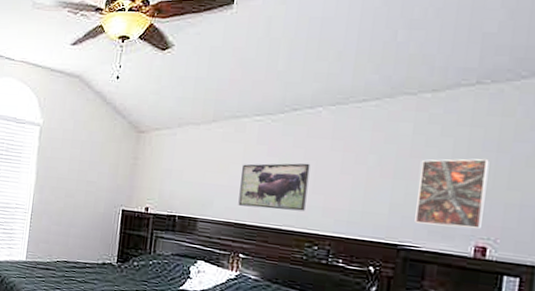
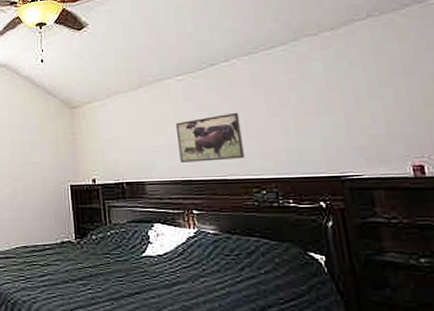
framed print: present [415,158,490,229] -> none [339,82,414,152]

